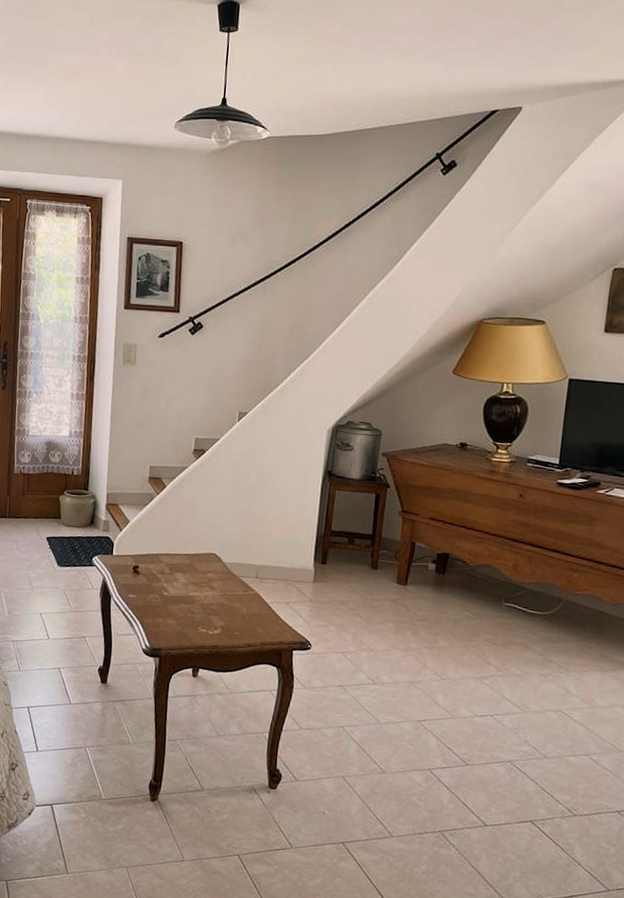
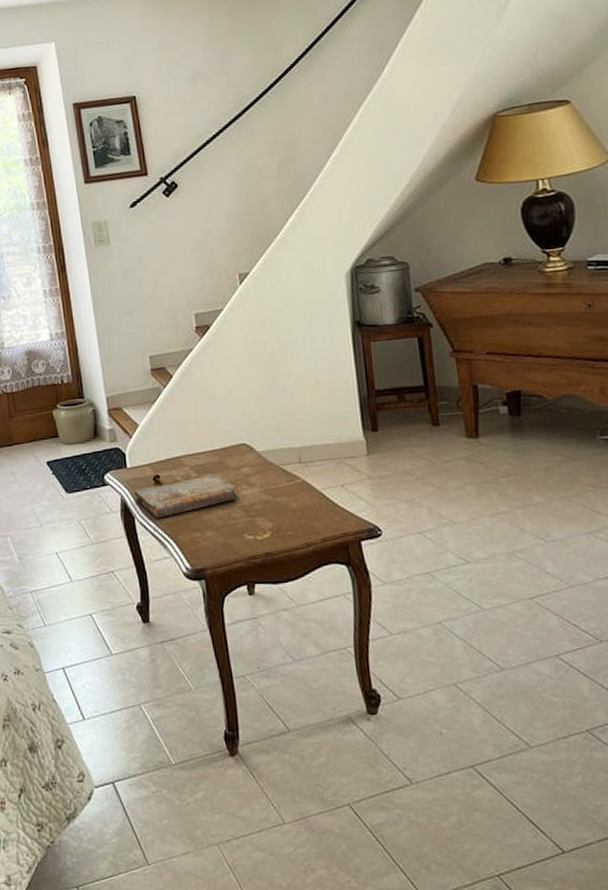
book: none [115,573,201,602] -> present [134,473,239,519]

